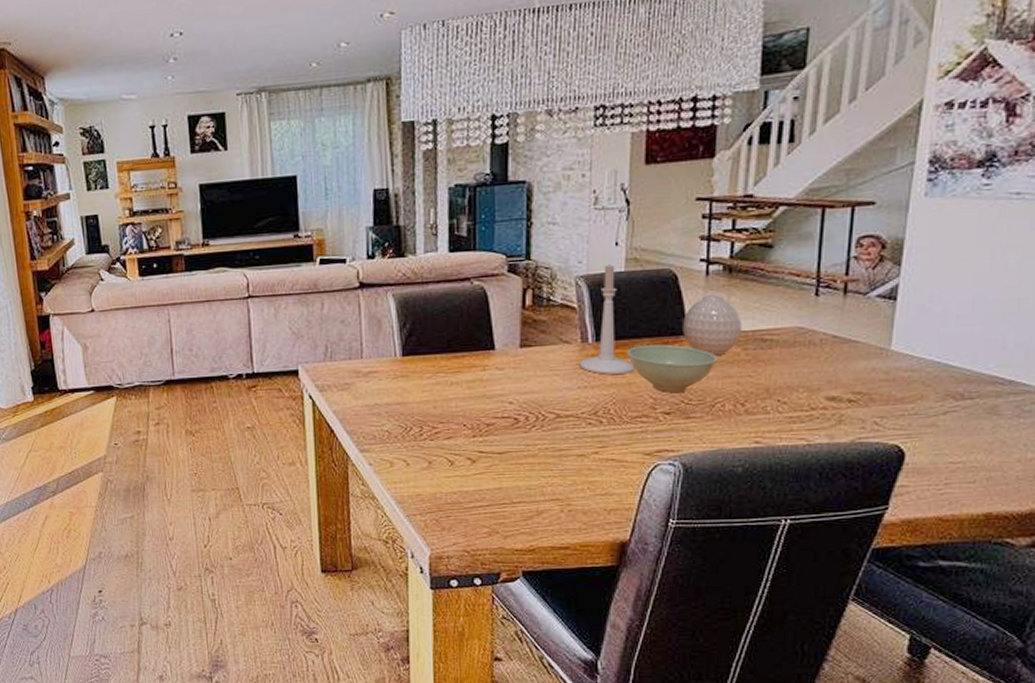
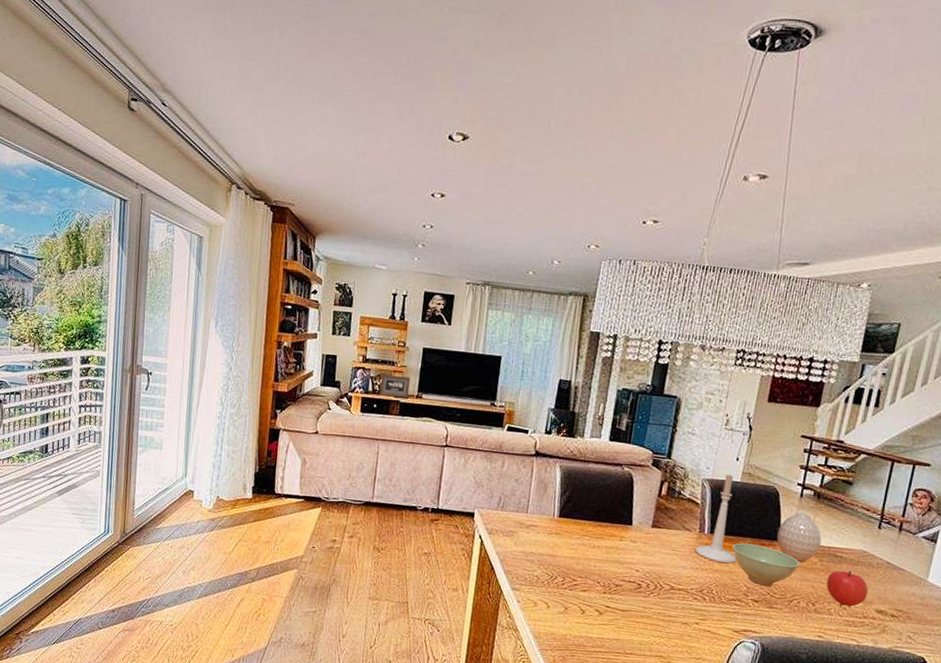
picture frame: none [155,223,193,252] -> present [379,374,411,398]
fruit: none [756,355,812,400] -> present [826,570,868,607]

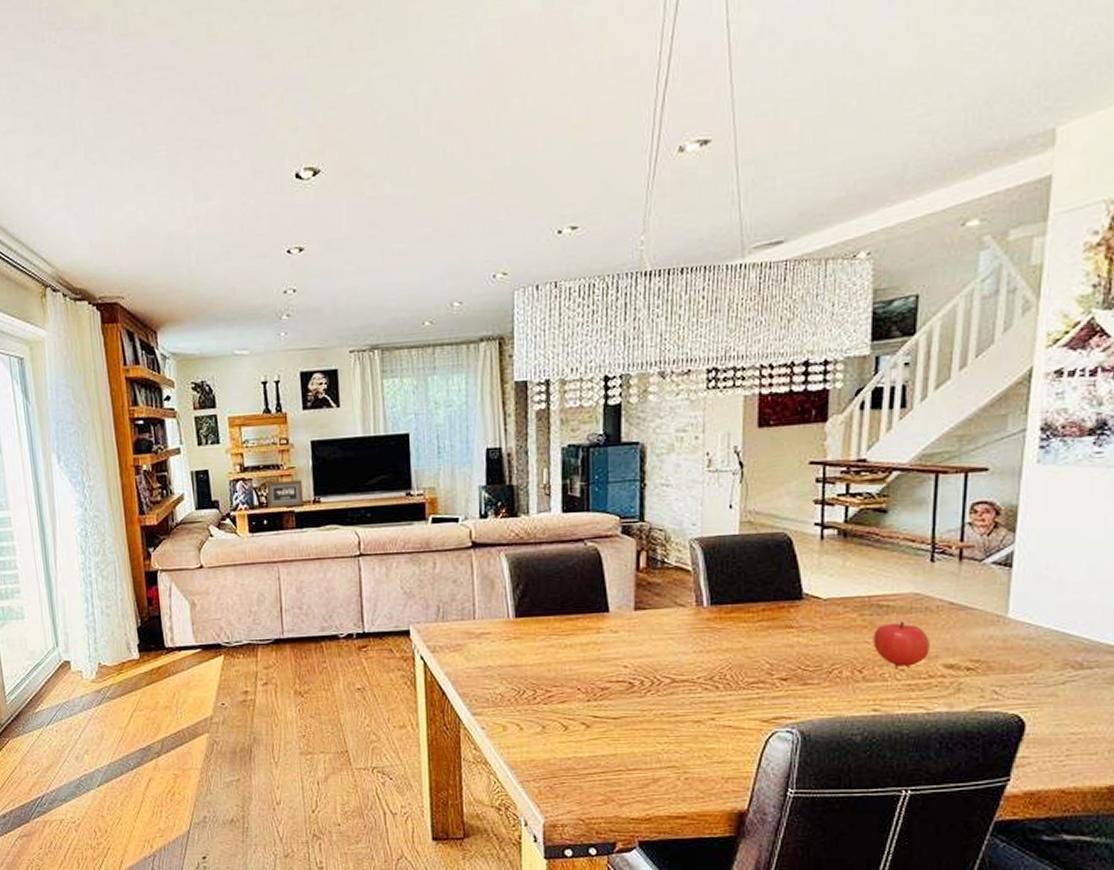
candlestick: present [694,474,737,564] -> none [694,527,751,640]
bowl: present [732,542,800,587] -> none [742,609,835,659]
vase: present [776,512,822,562] -> none [799,558,858,621]

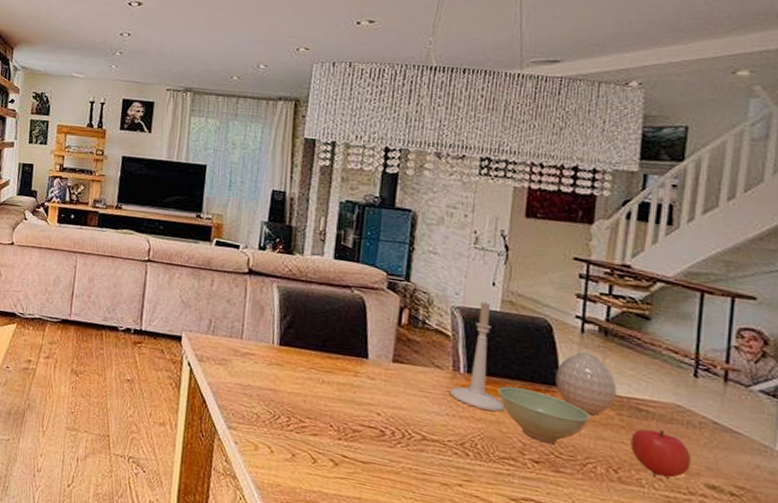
picture frame: present [266,479,304,508] -> none [76,183,110,209]
candlestick: none [694,527,751,640] -> present [449,301,505,412]
bowl: none [742,609,835,659] -> present [498,386,591,444]
vase: none [799,558,858,621] -> present [555,351,617,415]

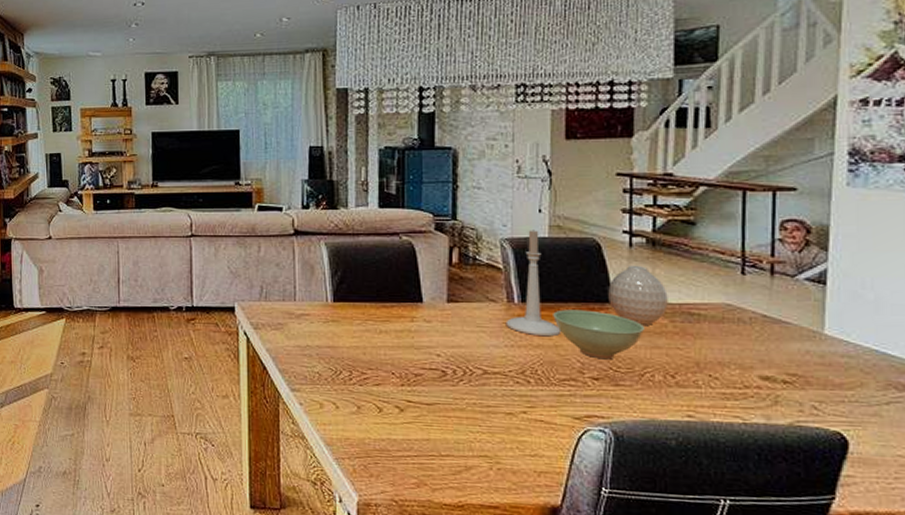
fruit: present [630,429,691,478] -> none [685,330,744,375]

